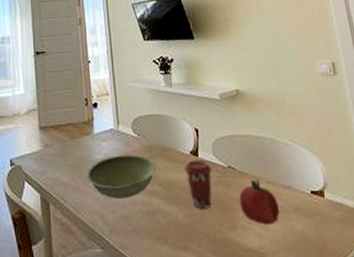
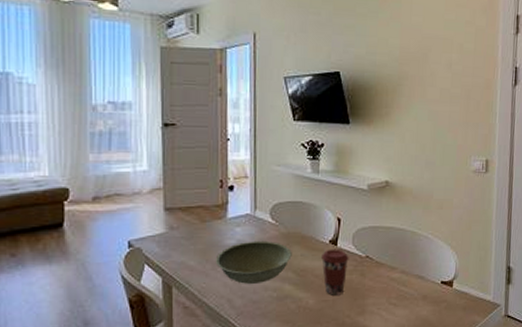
fruit: present [239,180,280,225] -> none [372,270,410,311]

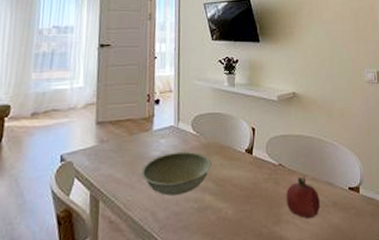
coffee cup: present [321,248,349,295] -> none [239,157,264,205]
fruit: none [372,270,410,311] -> present [286,177,321,219]

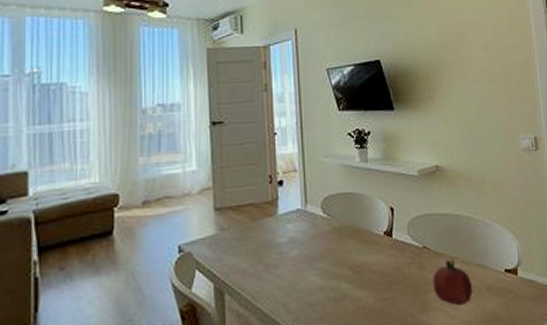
bowl: present [140,151,212,196] -> none [267,236,347,285]

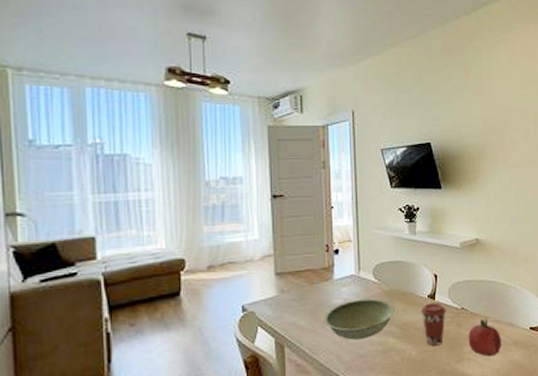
bowl: none [267,236,347,285] -> present [324,298,394,340]
coffee cup: none [377,240,406,292] -> present [421,302,446,346]

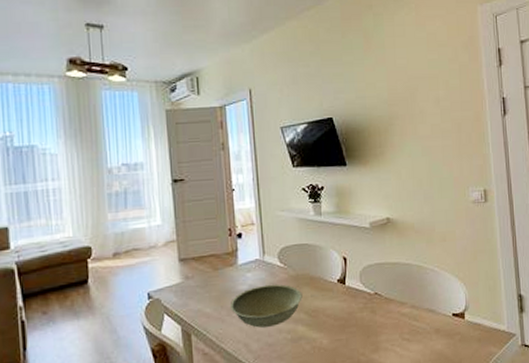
coffee cup: present [421,302,446,346] -> none [331,287,358,334]
fruit: present [468,319,502,357] -> none [383,305,422,346]

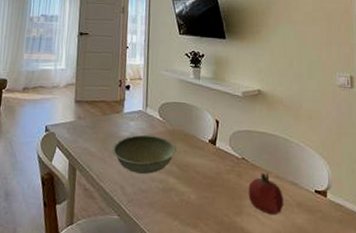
fruit: none [383,305,422,346] -> present [248,173,284,216]

